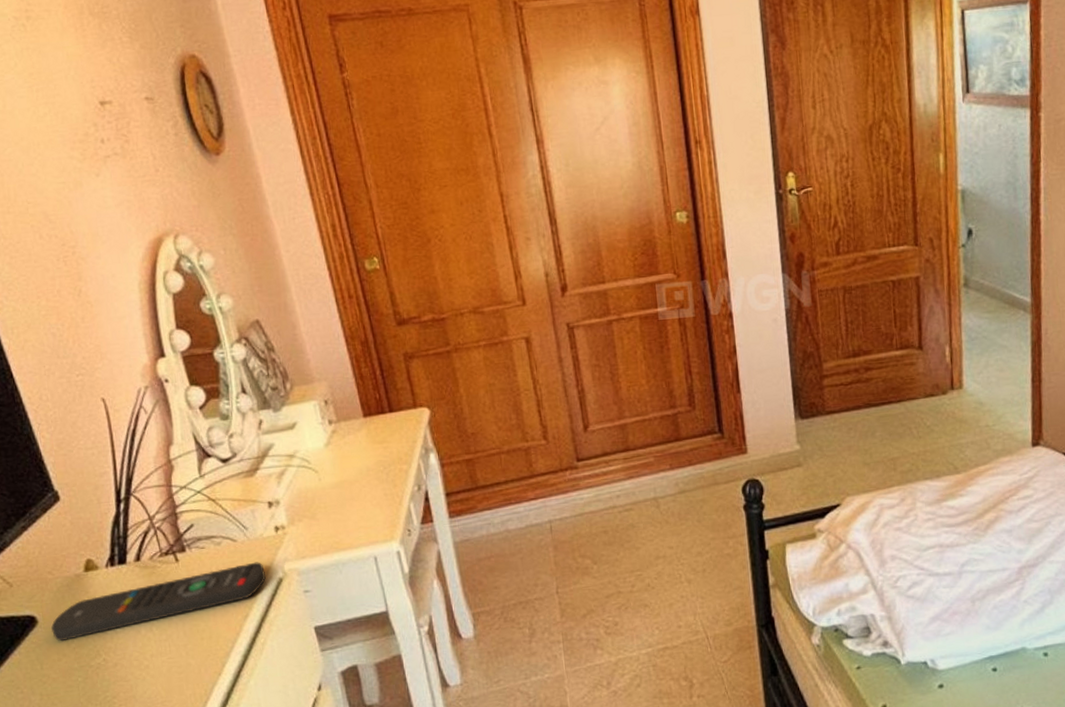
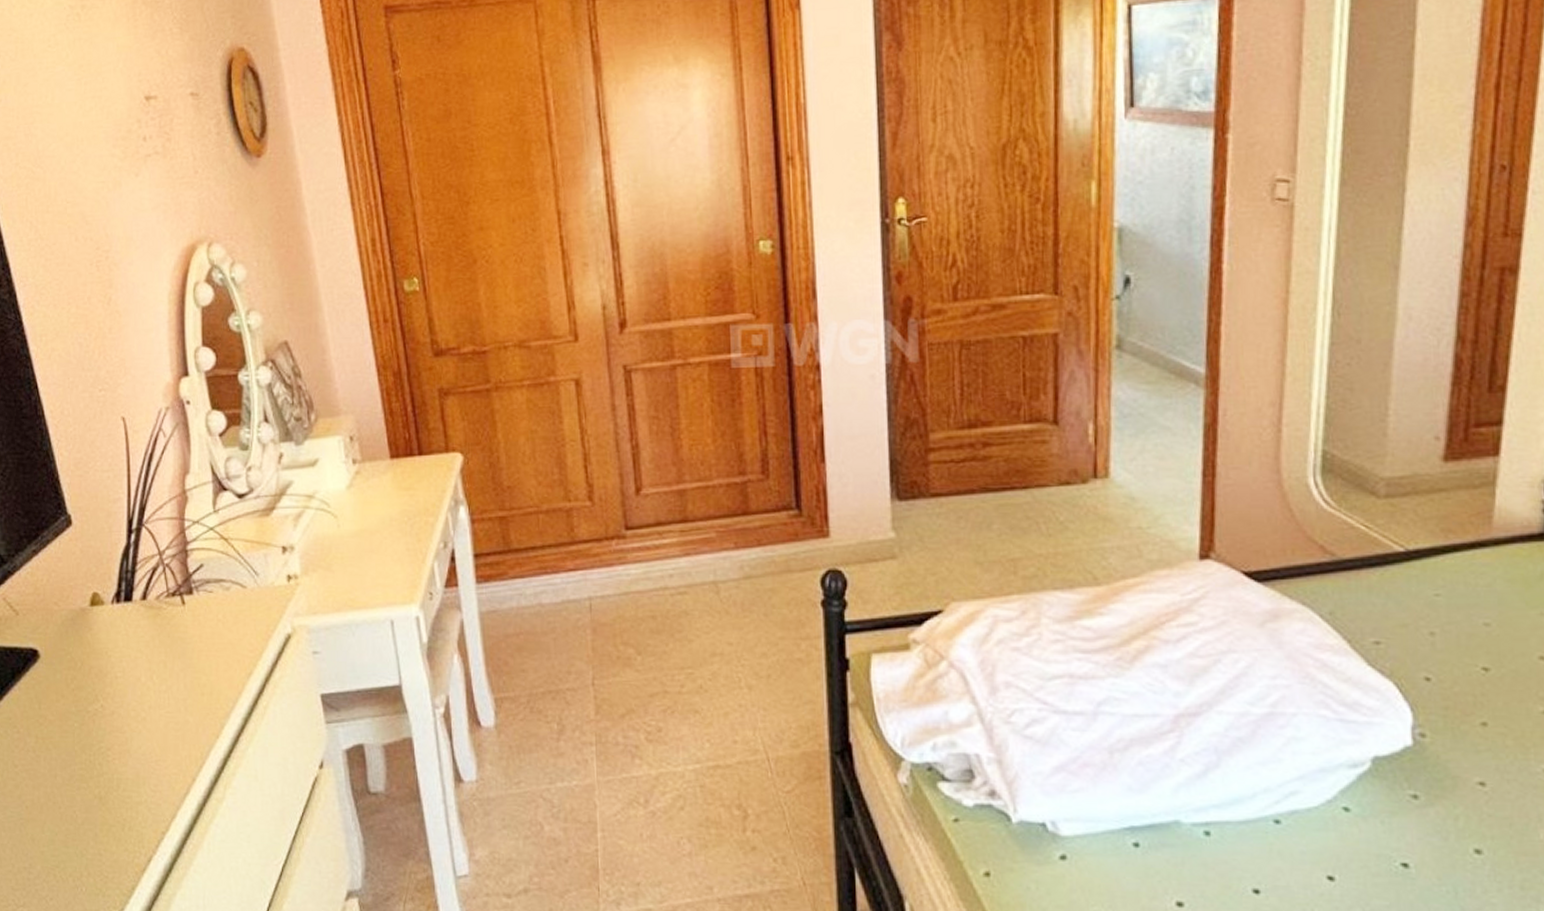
remote control: present [51,562,267,641] -> none [53,613,275,680]

